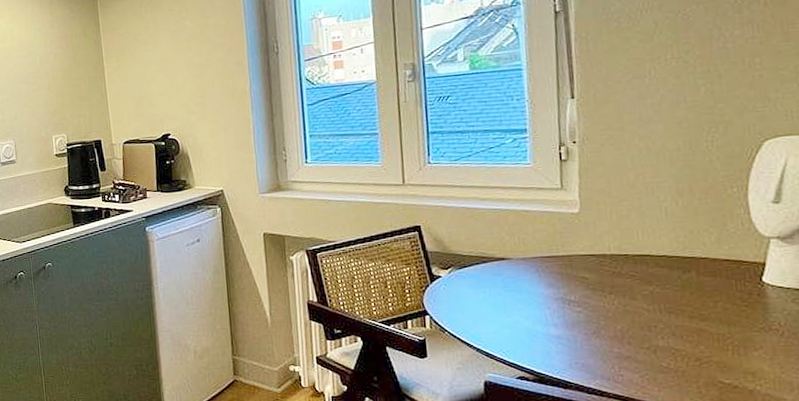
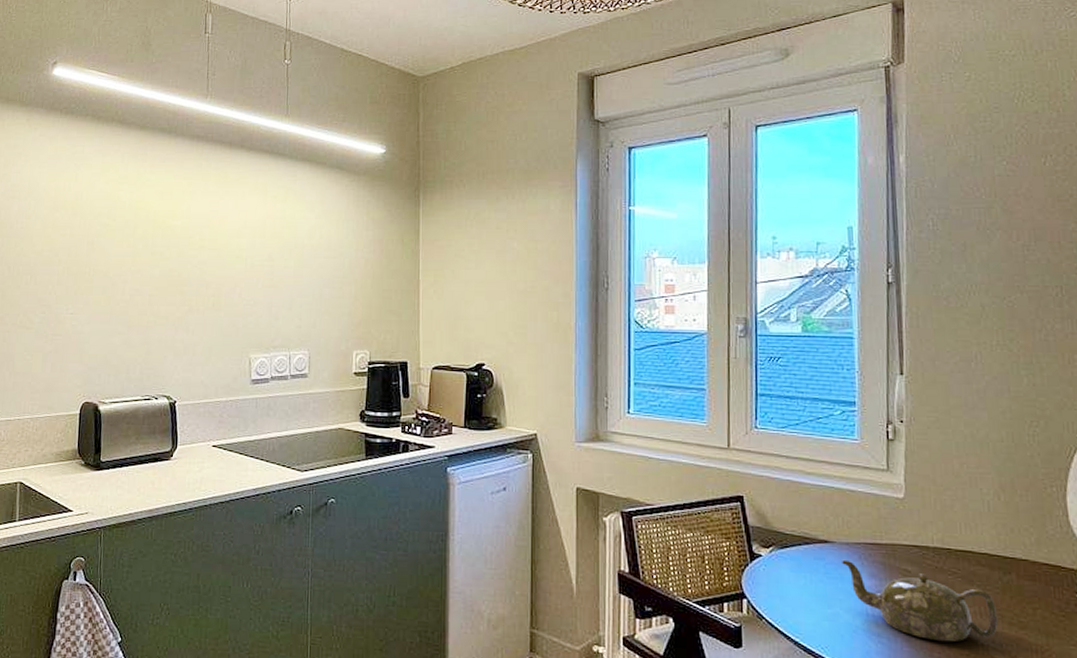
teapot: none [519,273,679,338] -> present [842,559,998,642]

